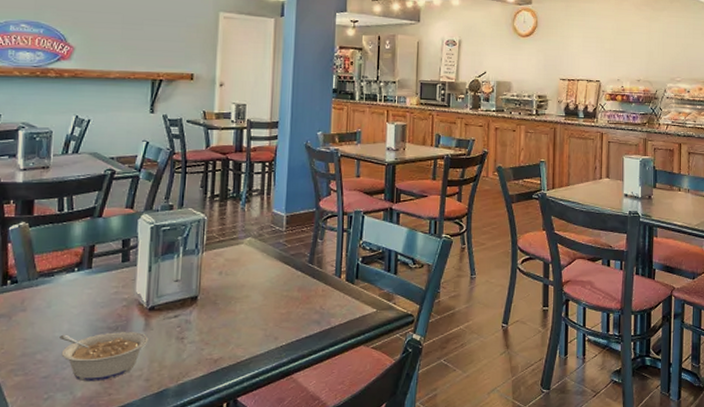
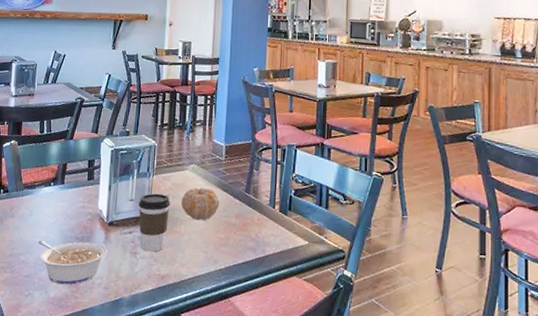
coffee cup: none [185,272,223,335] -> present [139,193,170,252]
fruit: none [235,261,280,297] -> present [181,187,220,221]

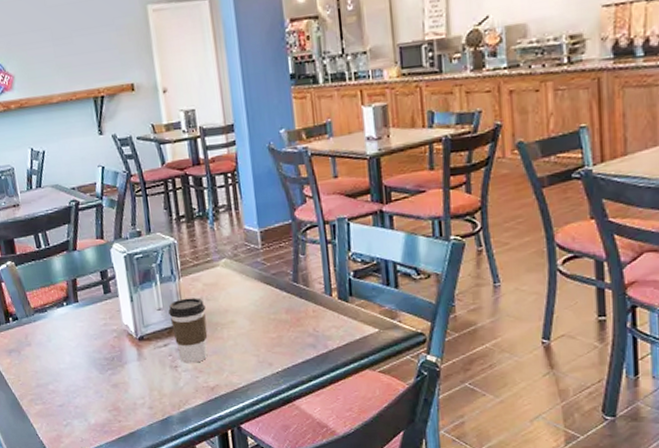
legume: present [38,240,108,285] -> none [64,361,144,410]
fruit: present [181,187,220,221] -> none [217,283,264,322]

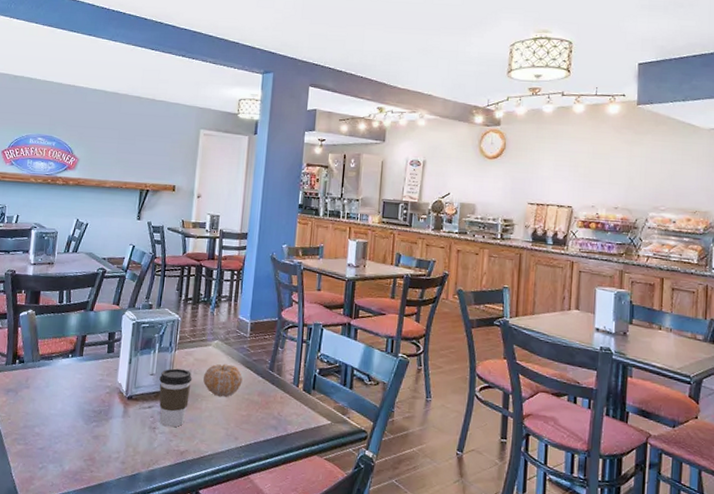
fruit: none [217,283,264,322] -> present [203,364,243,397]

